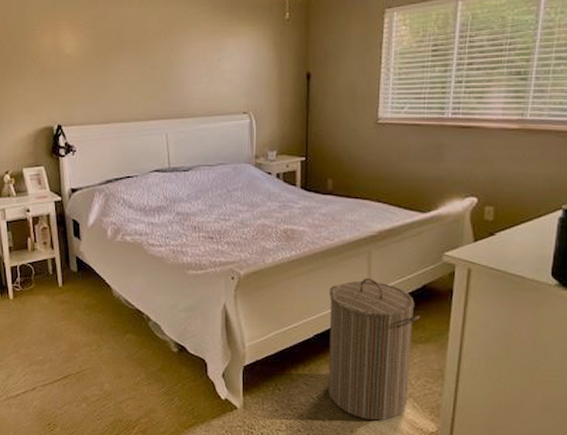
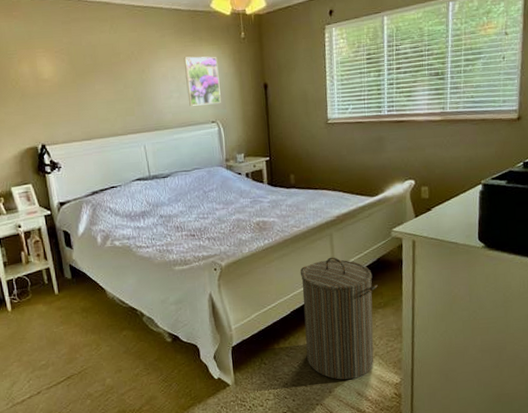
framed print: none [217,37,256,93] -> present [183,56,221,106]

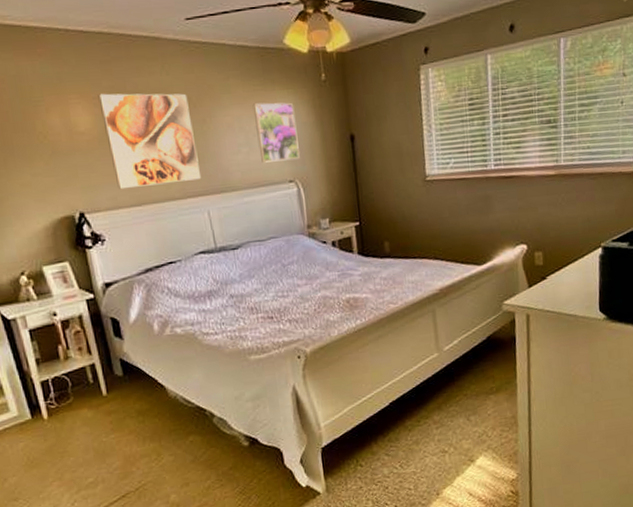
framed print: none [59,48,140,127] -> present [98,93,202,190]
laundry hamper: present [300,257,378,380] -> none [399,337,489,480]

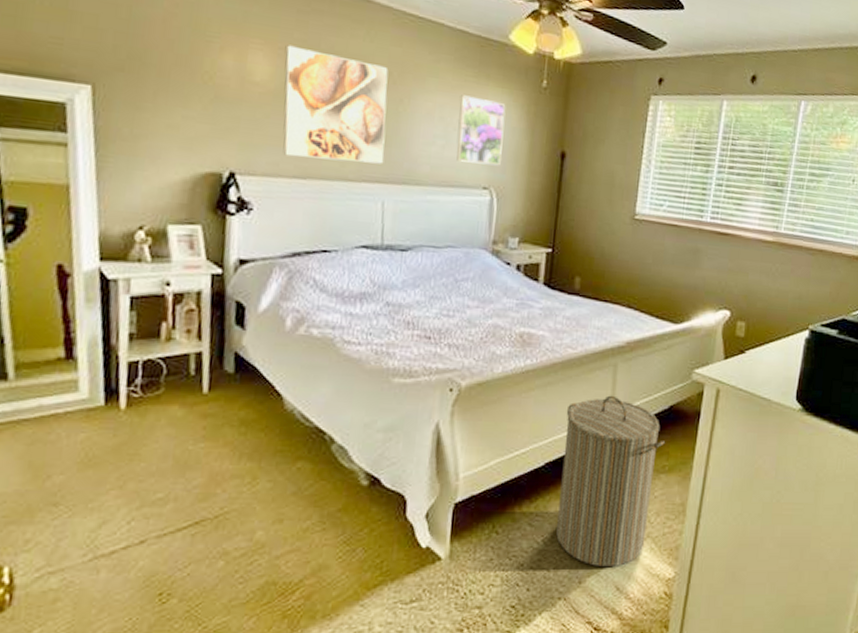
laundry hamper: none [399,337,489,480] -> present [556,395,665,568]

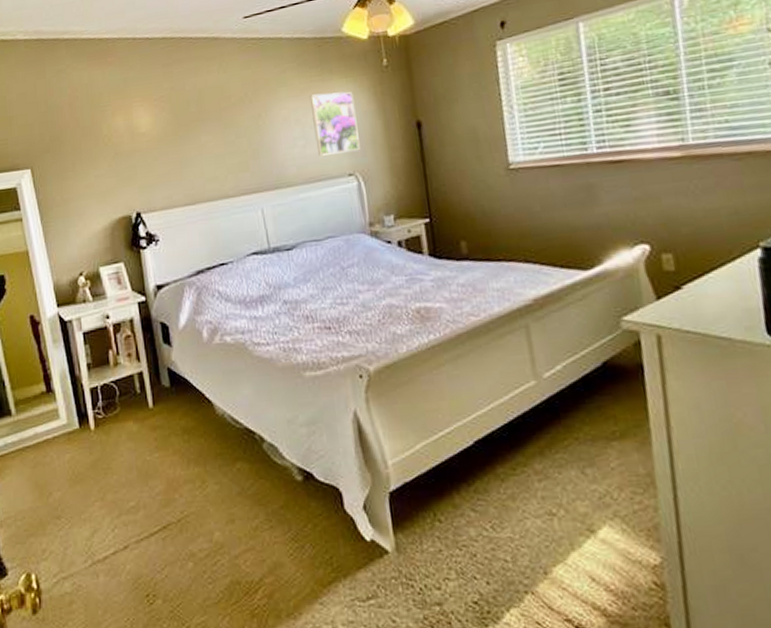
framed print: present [282,45,389,164] -> none [159,89,256,189]
laundry hamper: present [556,395,665,568] -> none [484,359,613,555]

